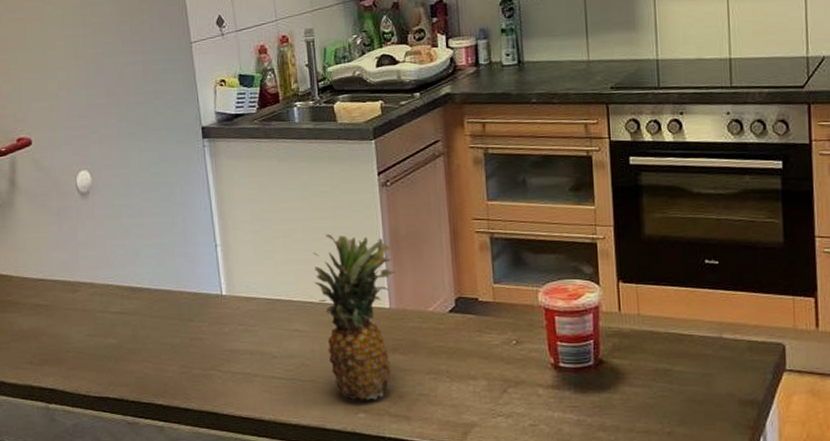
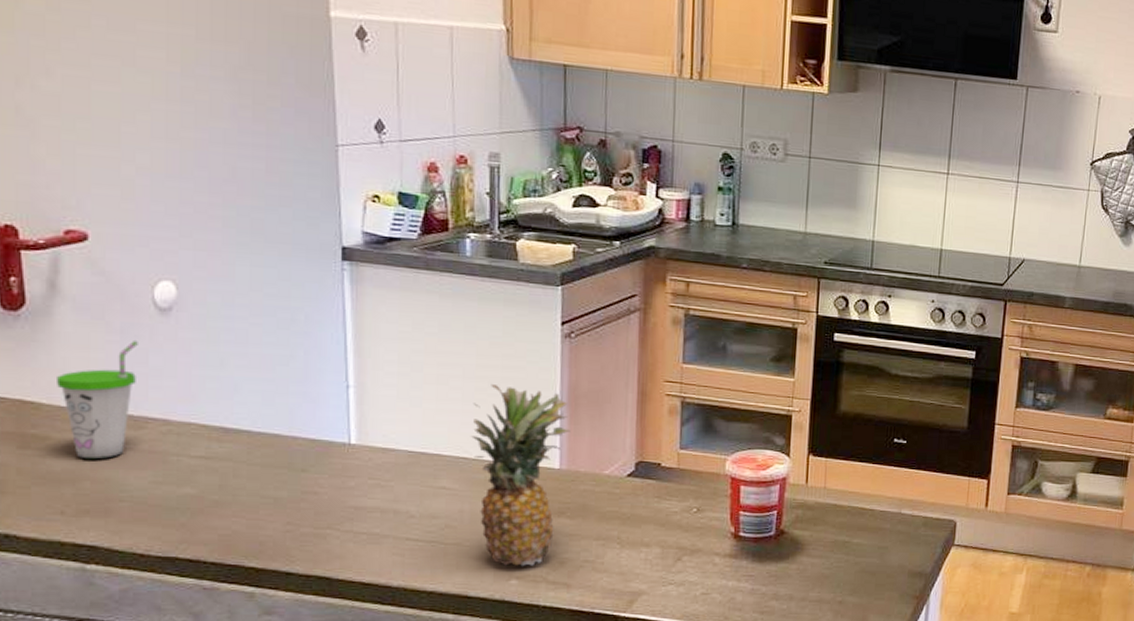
cup: none [20,220,70,318] -> present [57,339,138,459]

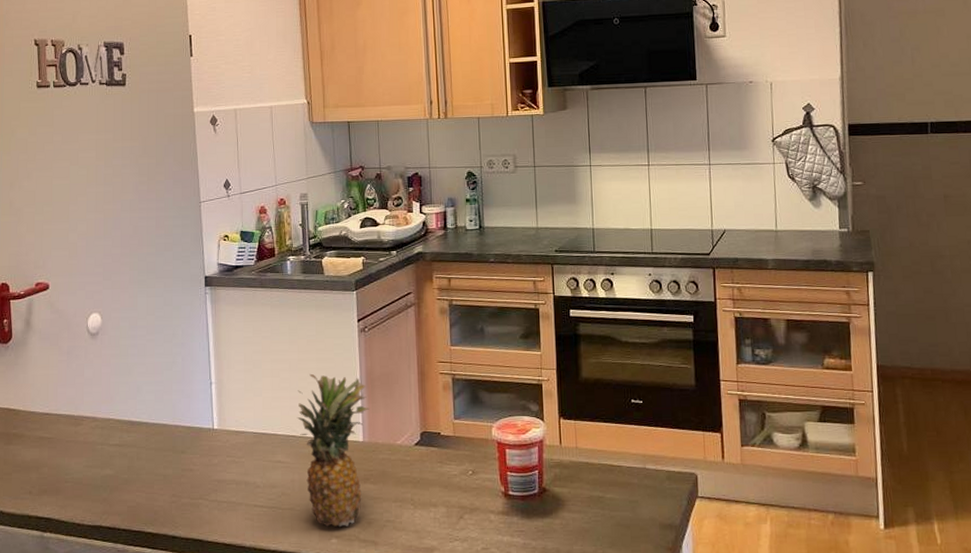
cup: present [57,339,138,459] -> none [29,358,78,450]

